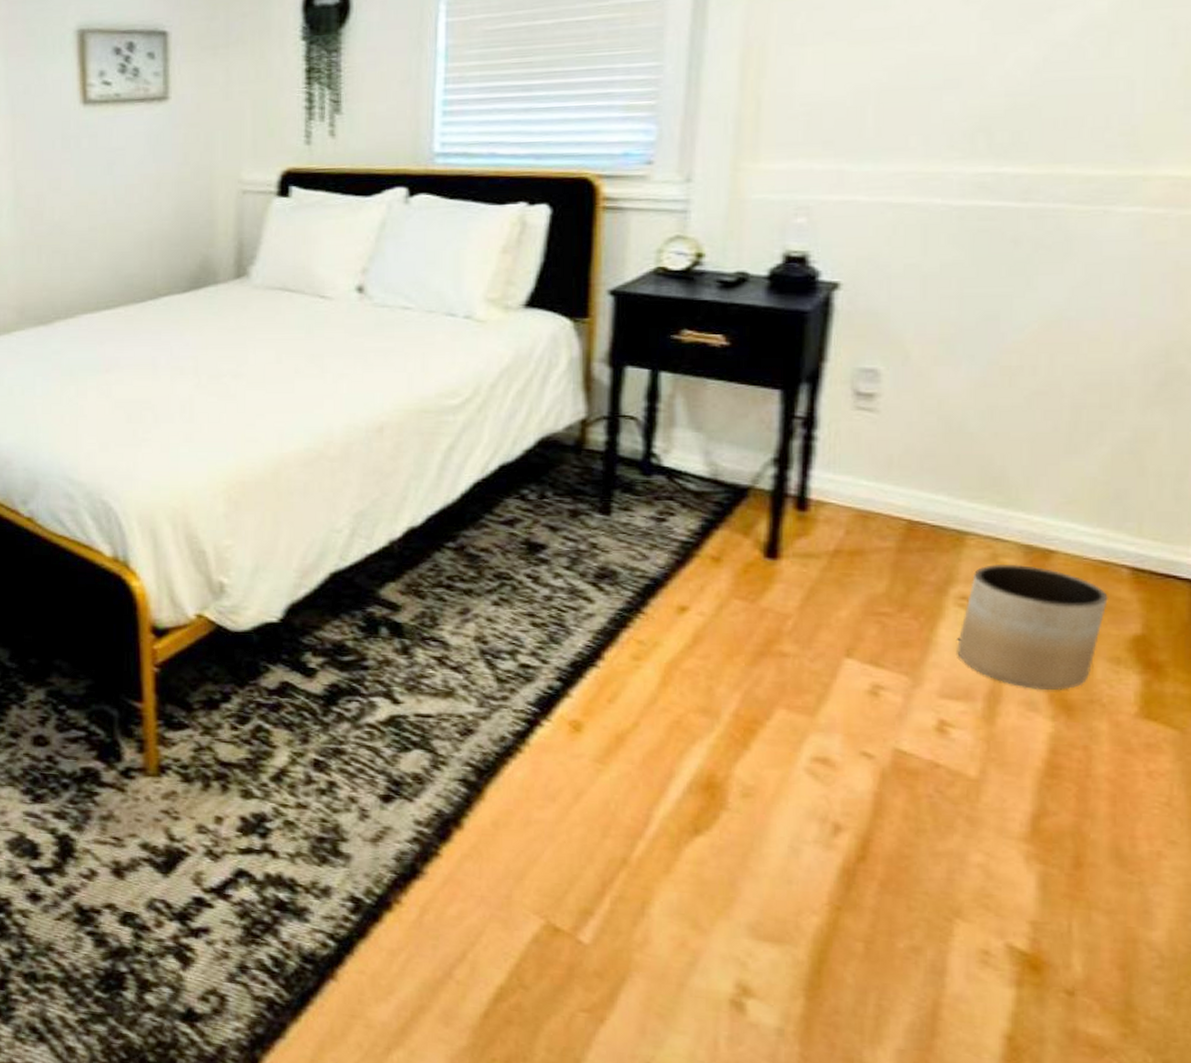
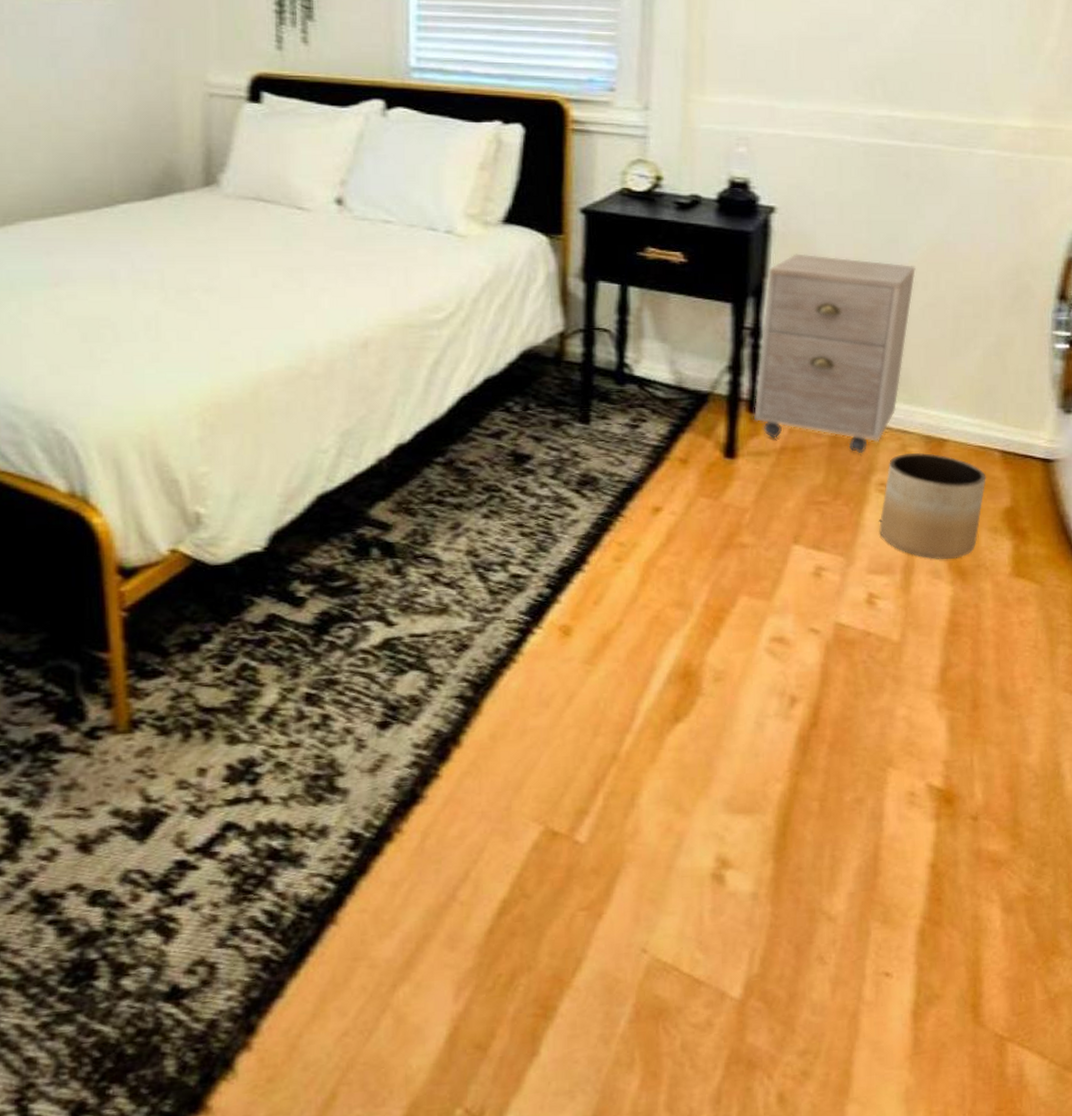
cabinet: none [802,334,1021,561] -> present [753,253,916,453]

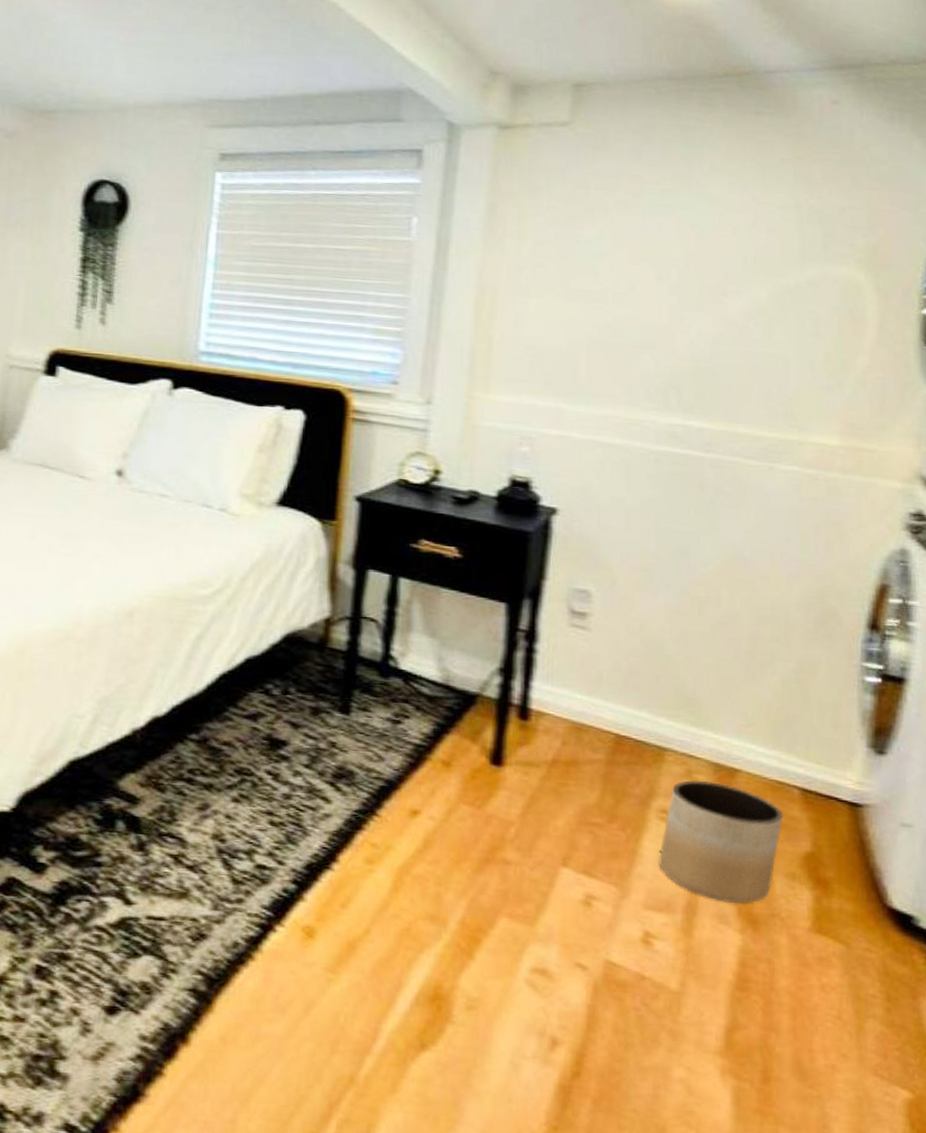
cabinet: present [753,253,916,453] -> none [524,557,707,775]

